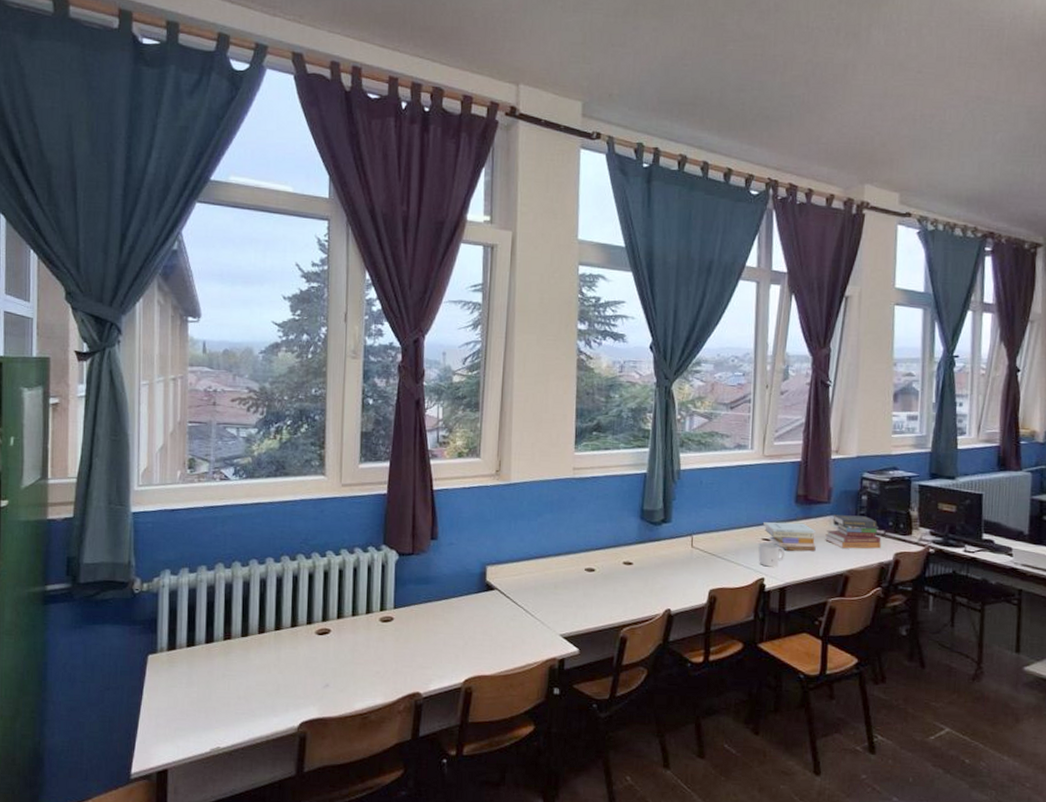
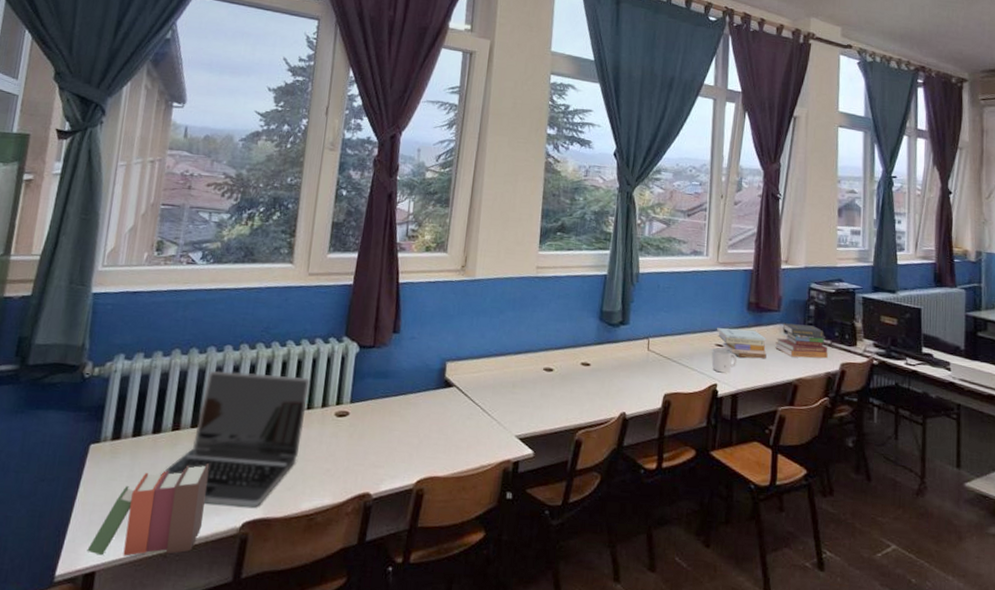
books: none [157,669,263,755] -> present [87,464,210,556]
laptop: none [218,582,353,707] -> present [161,370,310,506]

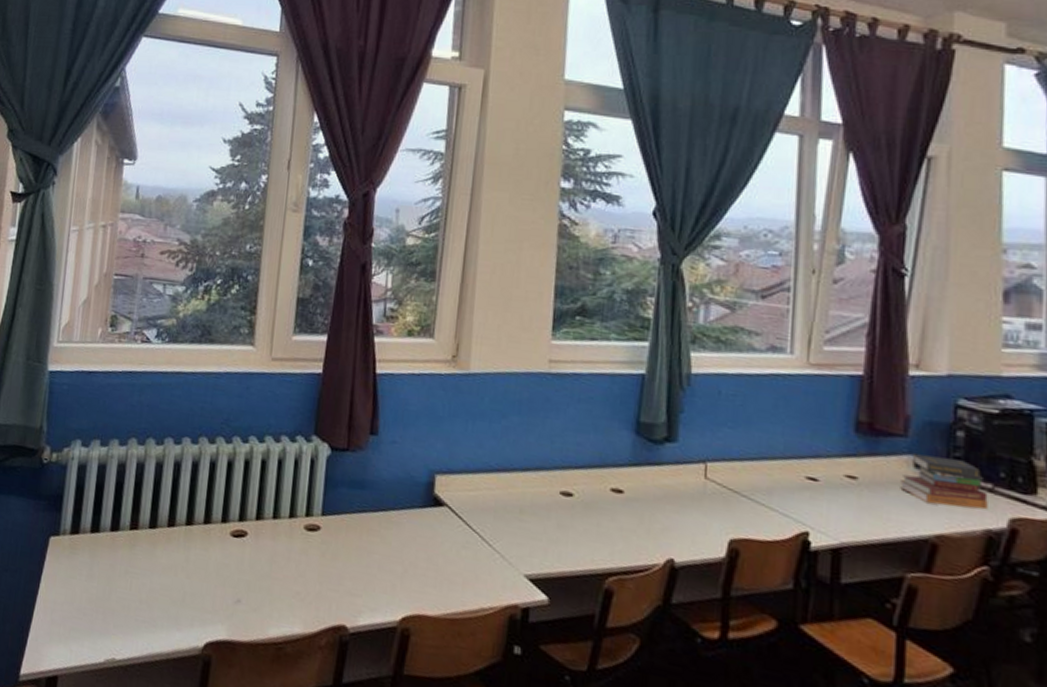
books: present [87,464,210,556] -> none [49,569,170,668]
laptop: present [161,370,310,506] -> none [120,465,275,626]
mug: present [711,348,738,373] -> none [800,482,841,519]
books: present [717,327,767,359] -> none [808,454,886,504]

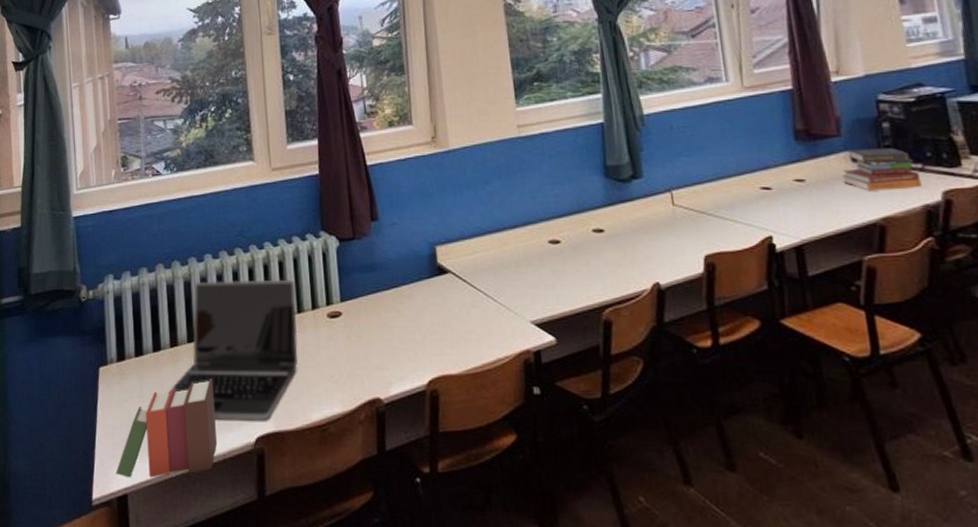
books: none [49,569,170,668] -> present [116,378,218,478]
laptop: none [120,465,275,626] -> present [169,279,298,420]

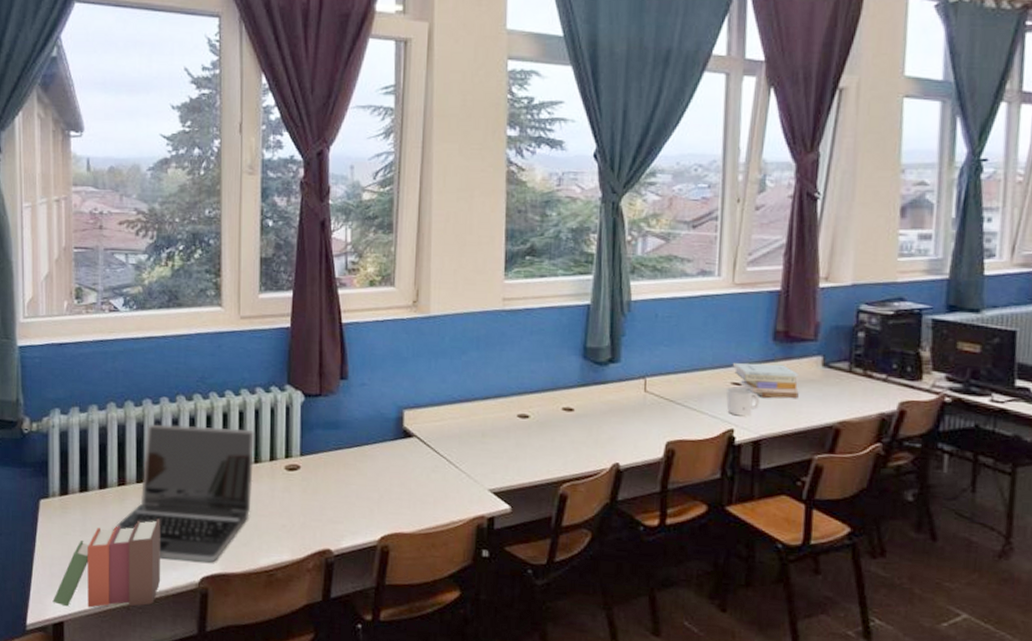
mug: none [757,191,794,222] -> present [726,387,761,417]
books: none [758,164,834,201] -> present [733,362,799,399]
books: present [842,148,922,191] -> none [810,355,883,397]

